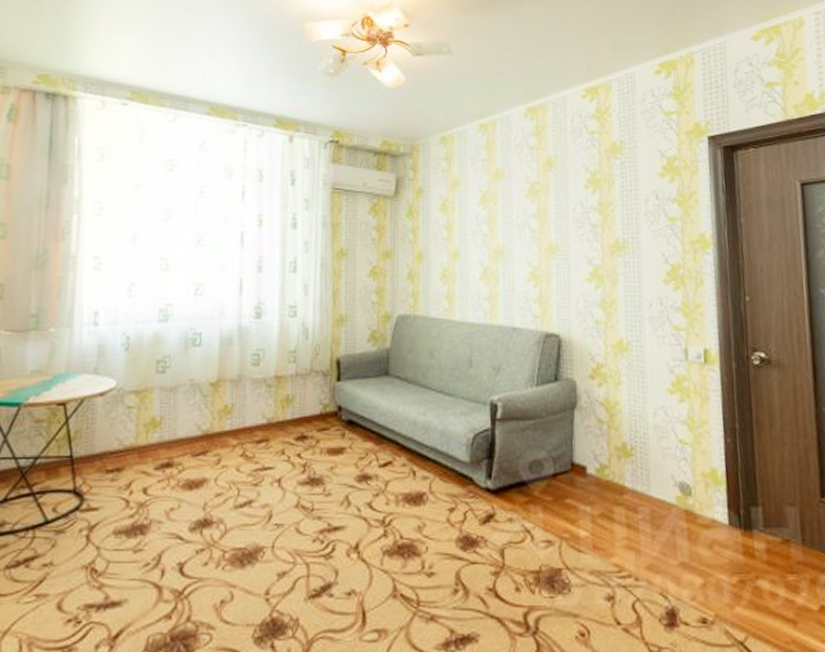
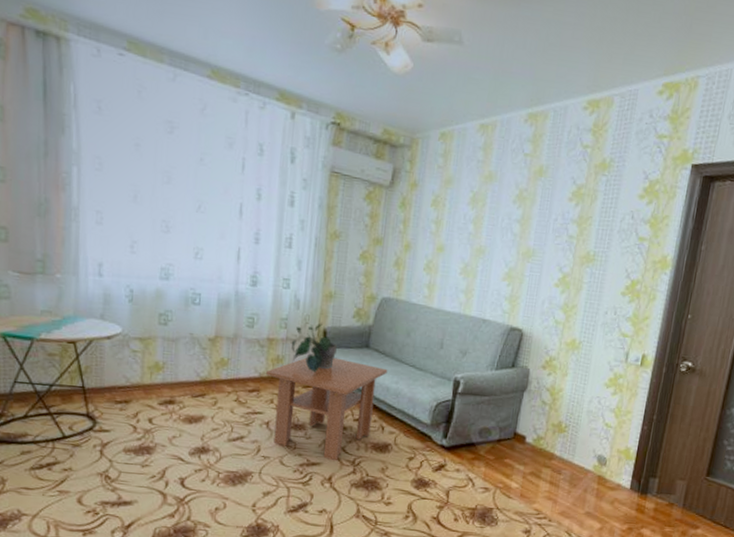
coffee table: none [275,391,413,522] -> present [266,357,388,461]
potted plant: none [301,352,353,411] -> present [291,323,337,373]

